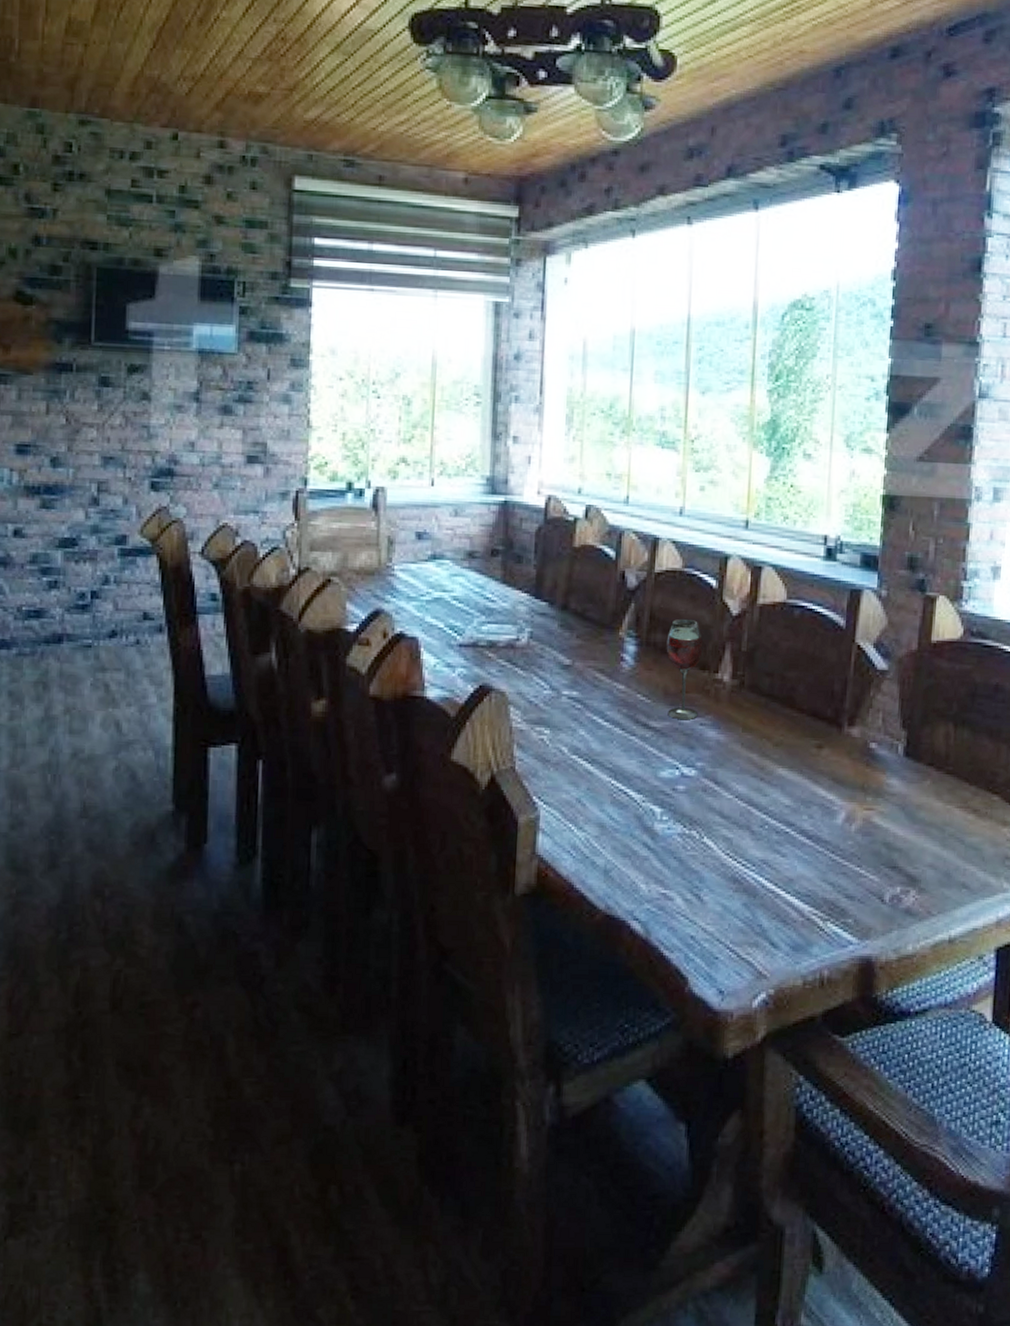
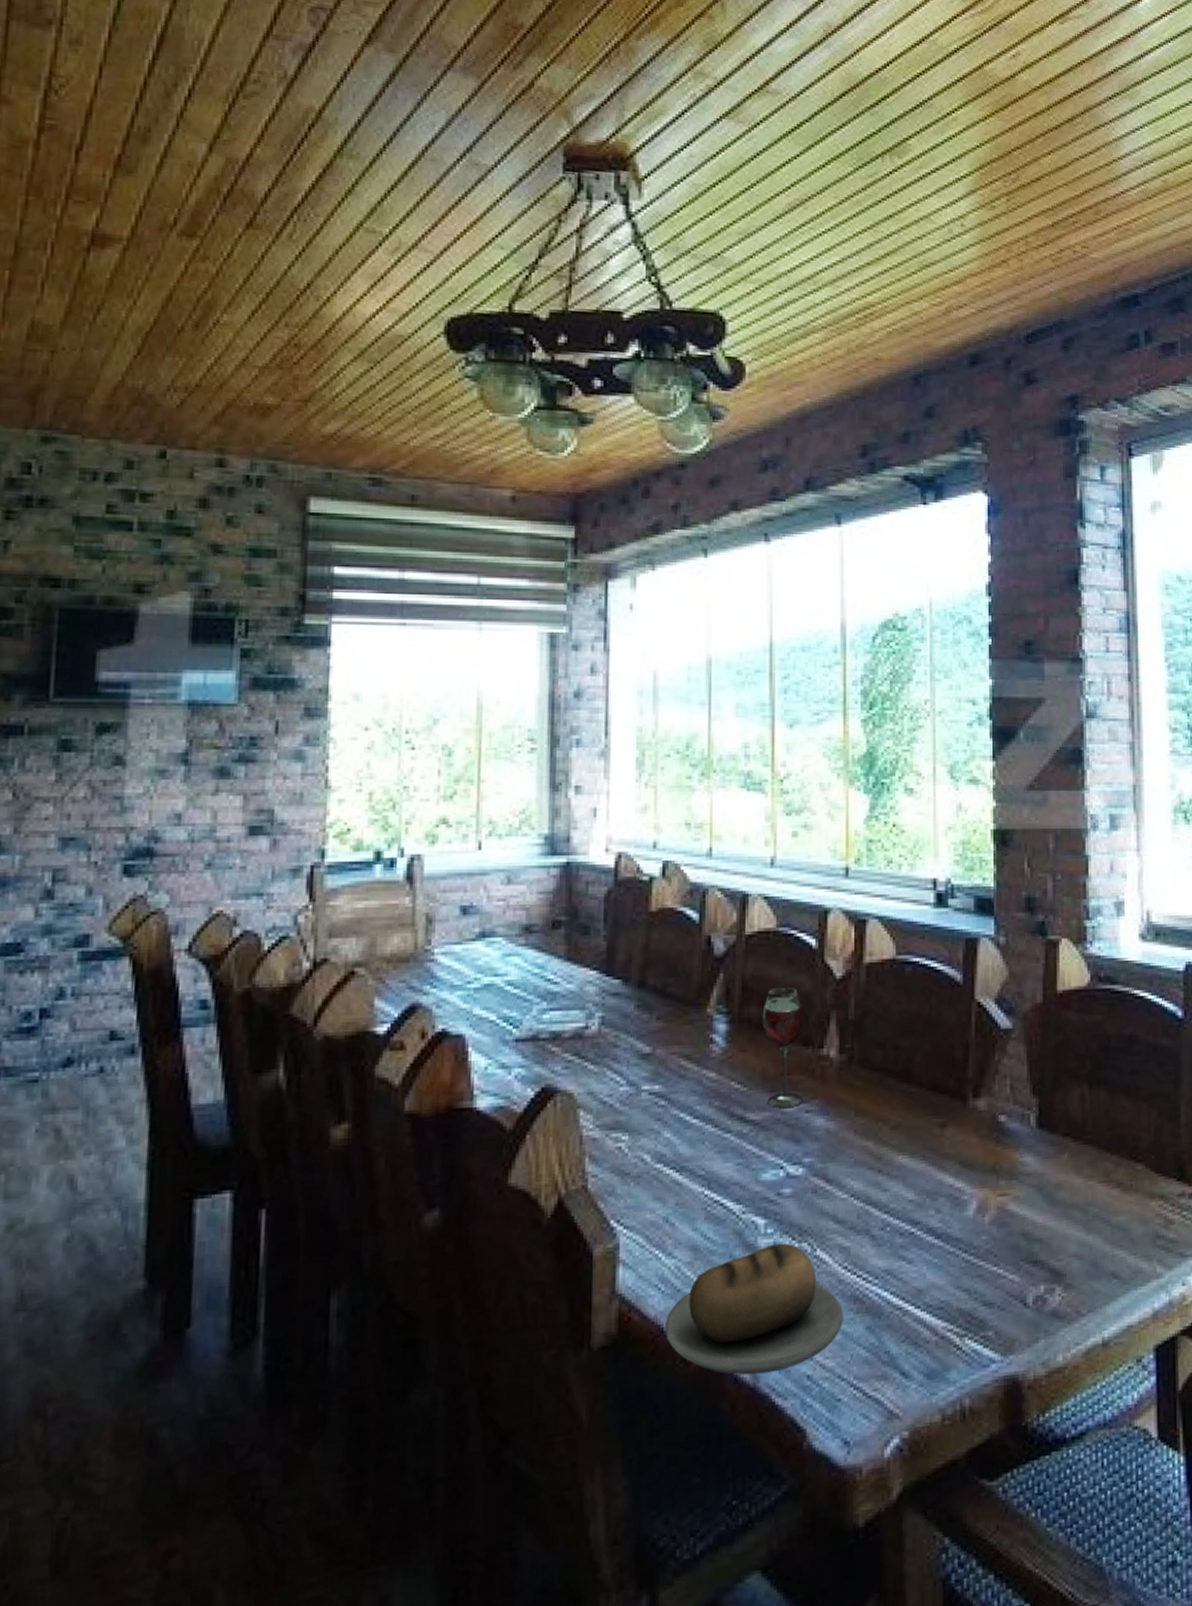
bread: none [575,829,724,930] -> present [665,1243,843,1376]

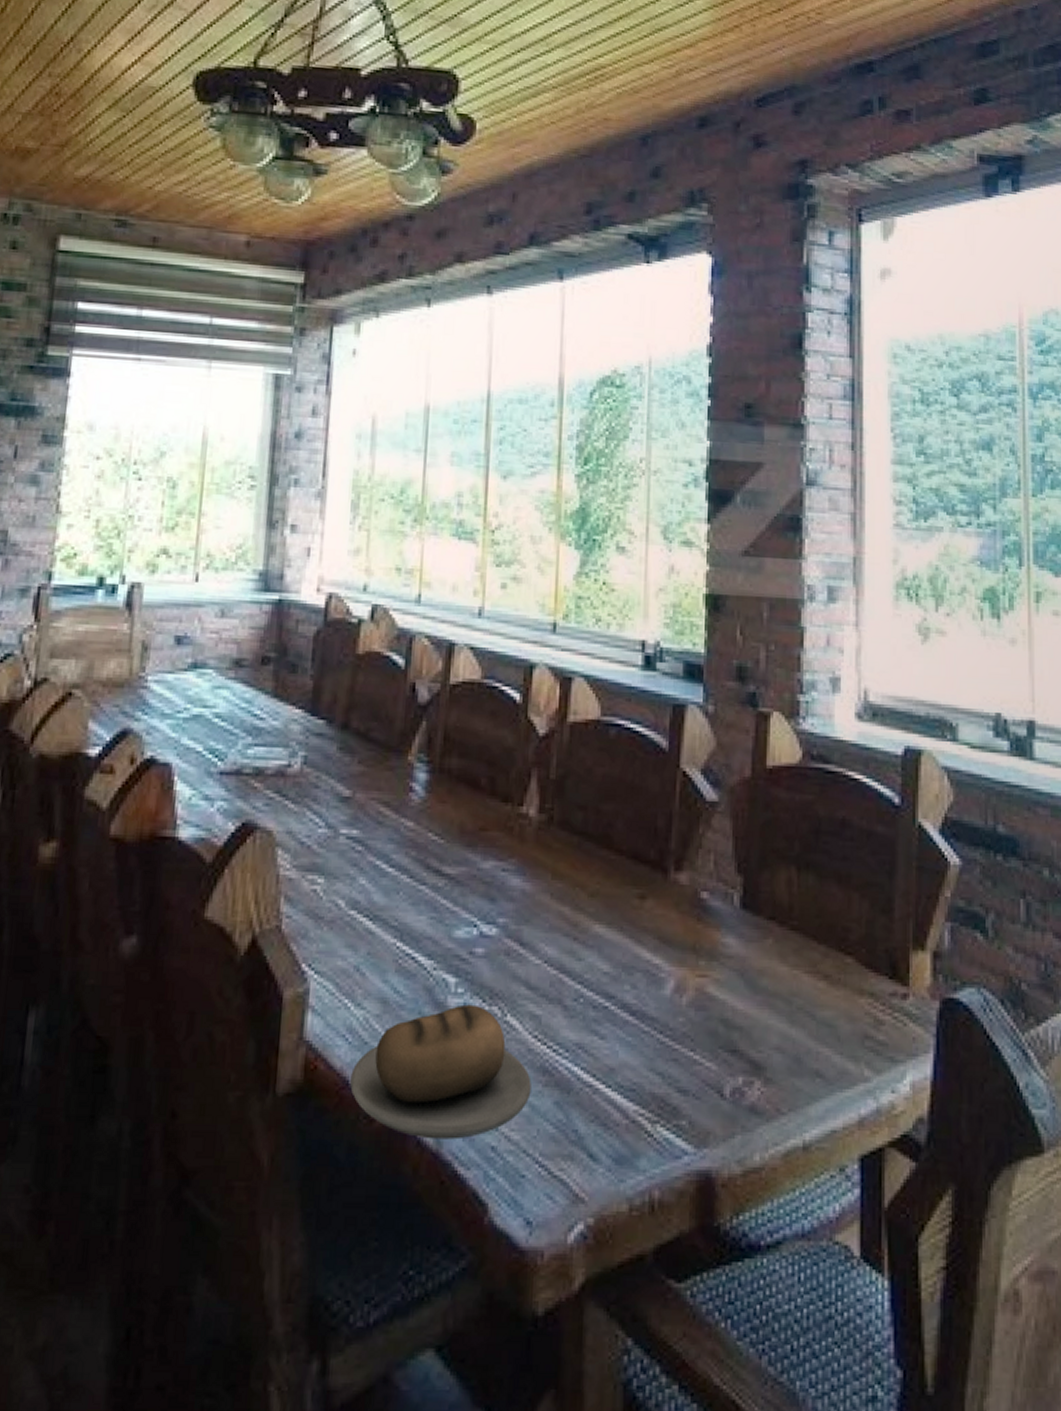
wineglass: present [762,988,805,1109] -> none [462,741,506,865]

